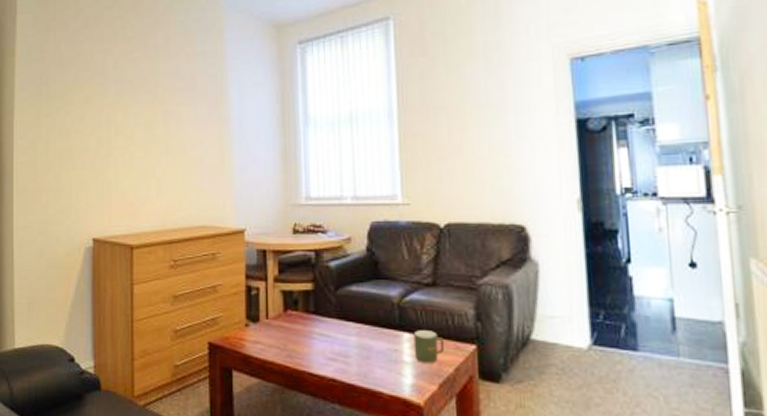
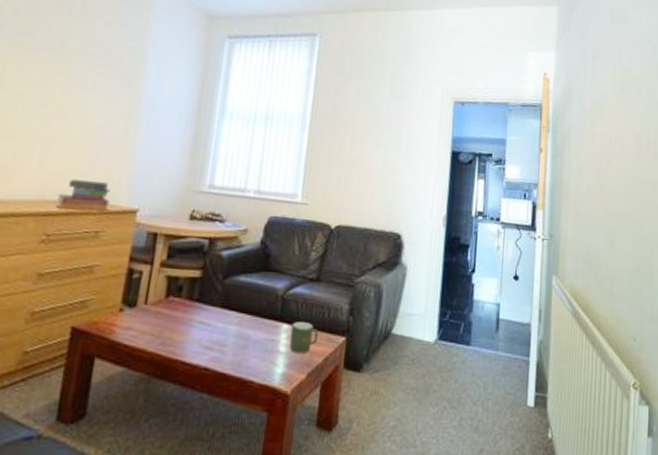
books: none [176,207,220,237] -> present [56,179,110,212]

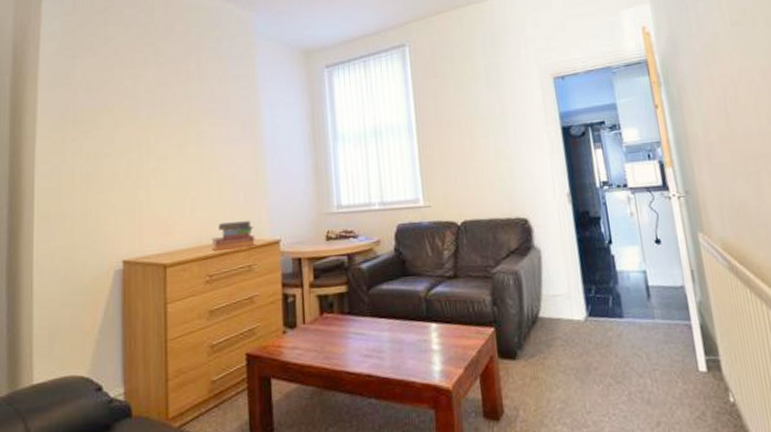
mug: present [289,322,319,354] -> none [439,319,468,350]

